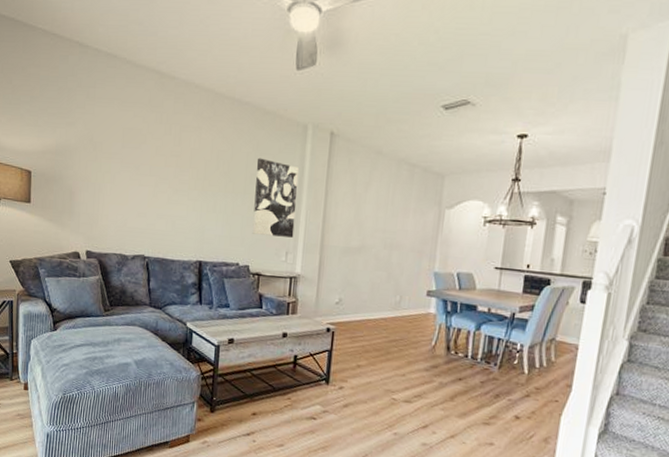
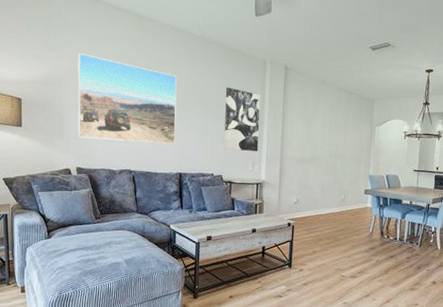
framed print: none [88,119,200,226] -> present [77,53,177,144]

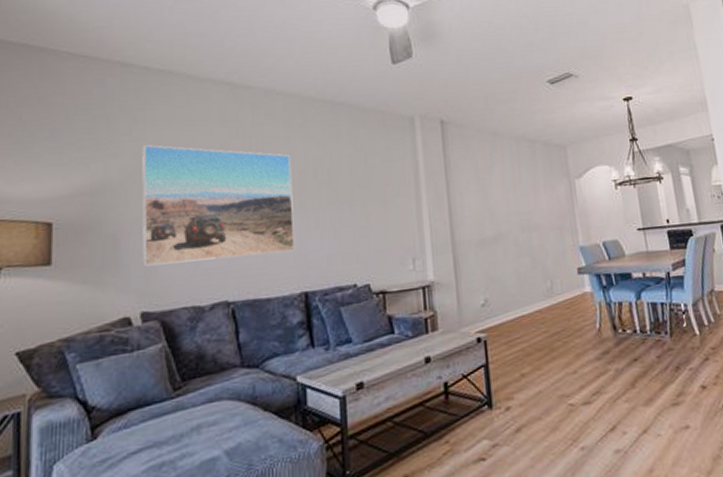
wall art: present [224,87,260,151] -> none [363,158,419,246]

